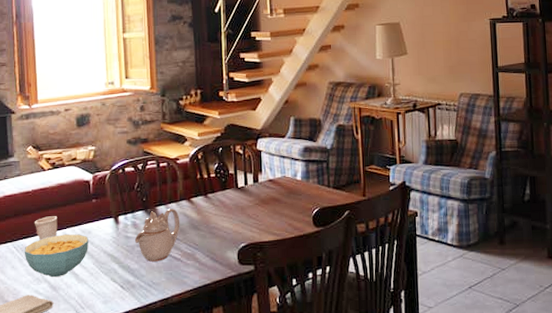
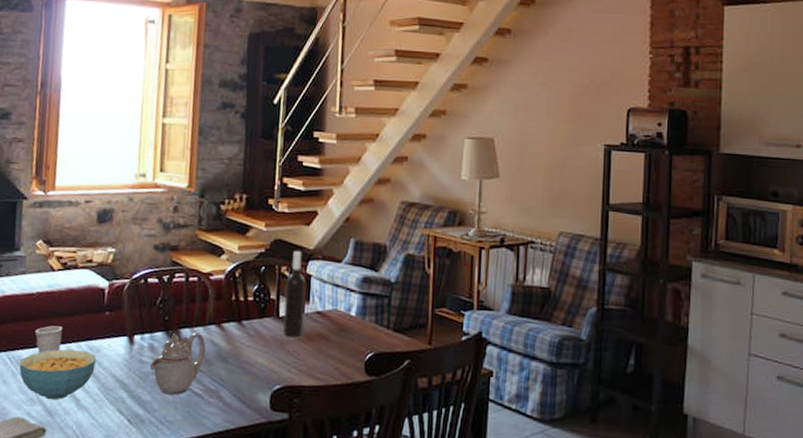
wine bottle: none [241,131,259,203] -> present [283,250,306,337]

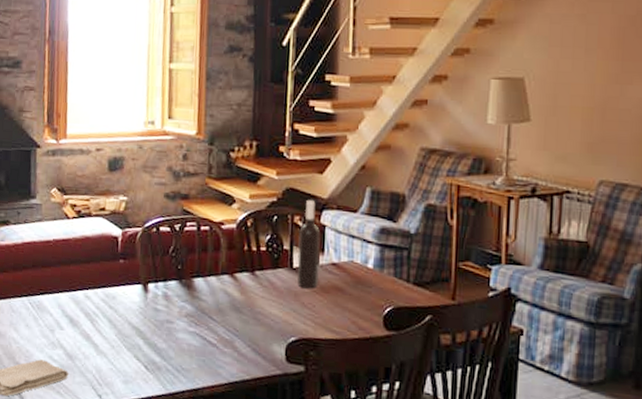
cereal bowl: present [19,349,96,400] -> none [40,296,112,344]
cup: present [34,326,63,353] -> none [53,272,80,299]
teapot: present [149,332,206,395] -> none [164,282,220,344]

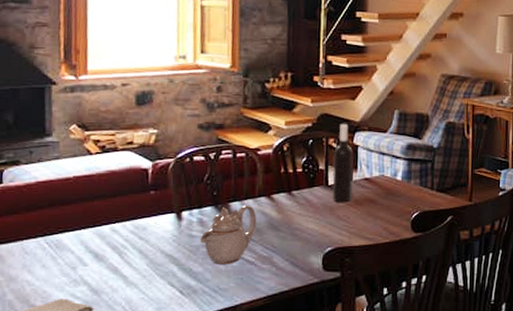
teapot: none [164,282,220,344] -> present [200,205,257,264]

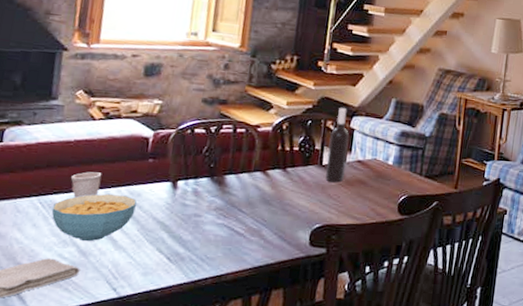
cereal bowl: none [59,230,143,278] -> present [51,194,137,241]
cup: none [74,208,105,235] -> present [70,172,102,198]
teapot: present [200,205,257,264] -> none [192,178,251,235]

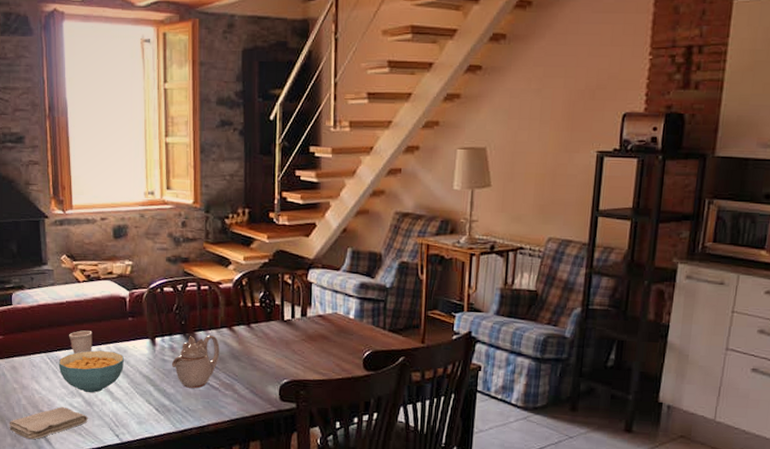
teapot: none [192,178,251,235] -> present [171,335,220,388]
wine bottle: present [325,107,349,183] -> none [288,260,308,338]

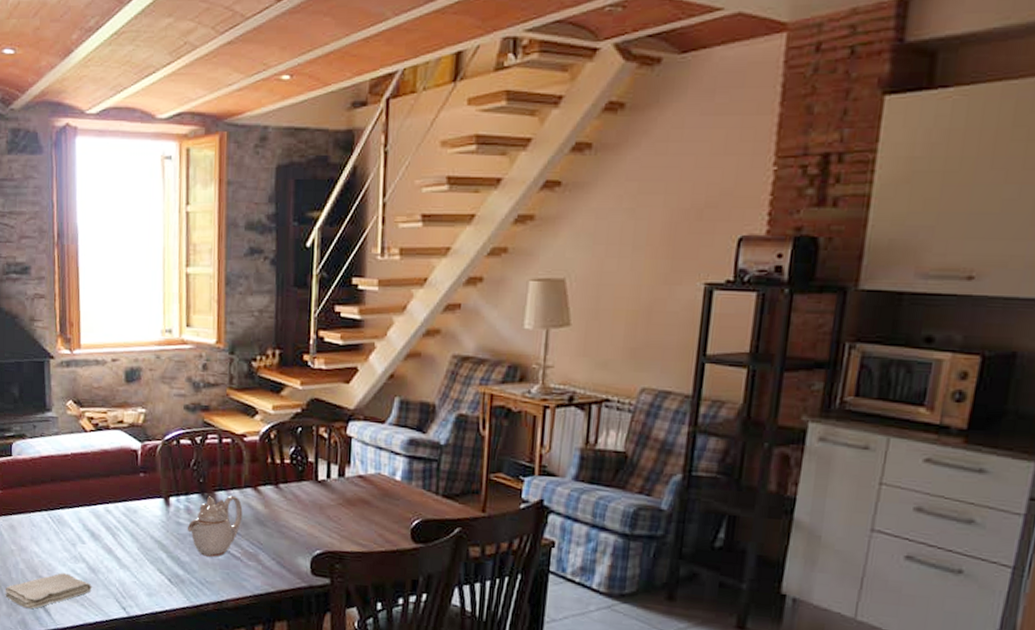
cereal bowl: present [58,350,124,393] -> none [60,510,134,558]
cup: present [68,330,93,354] -> none [72,486,99,513]

